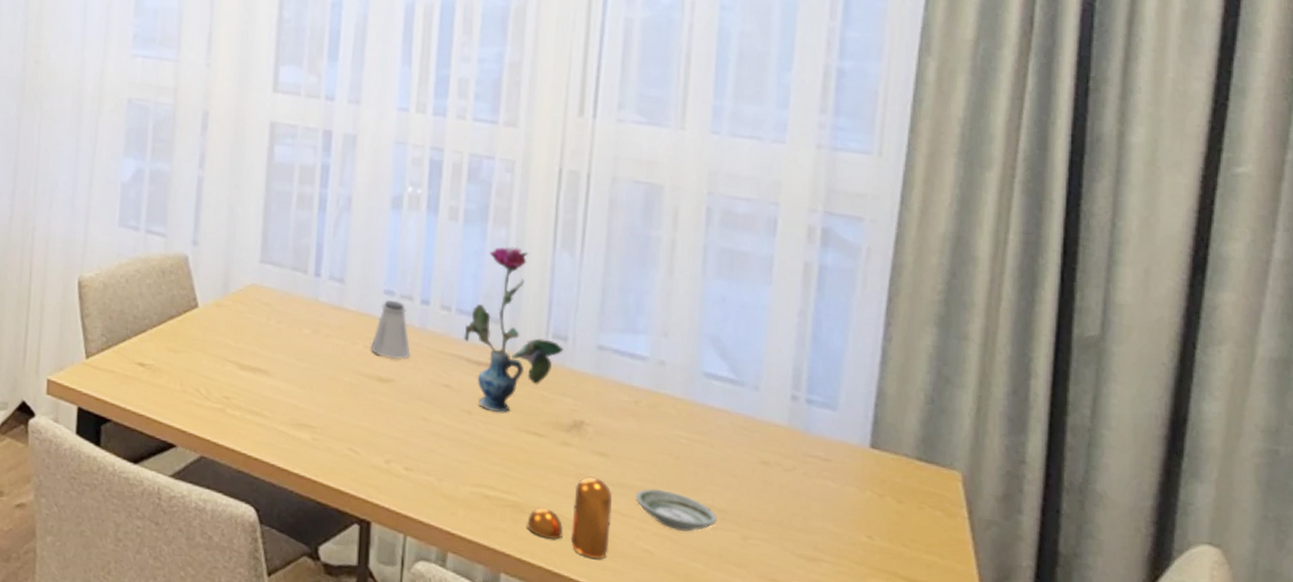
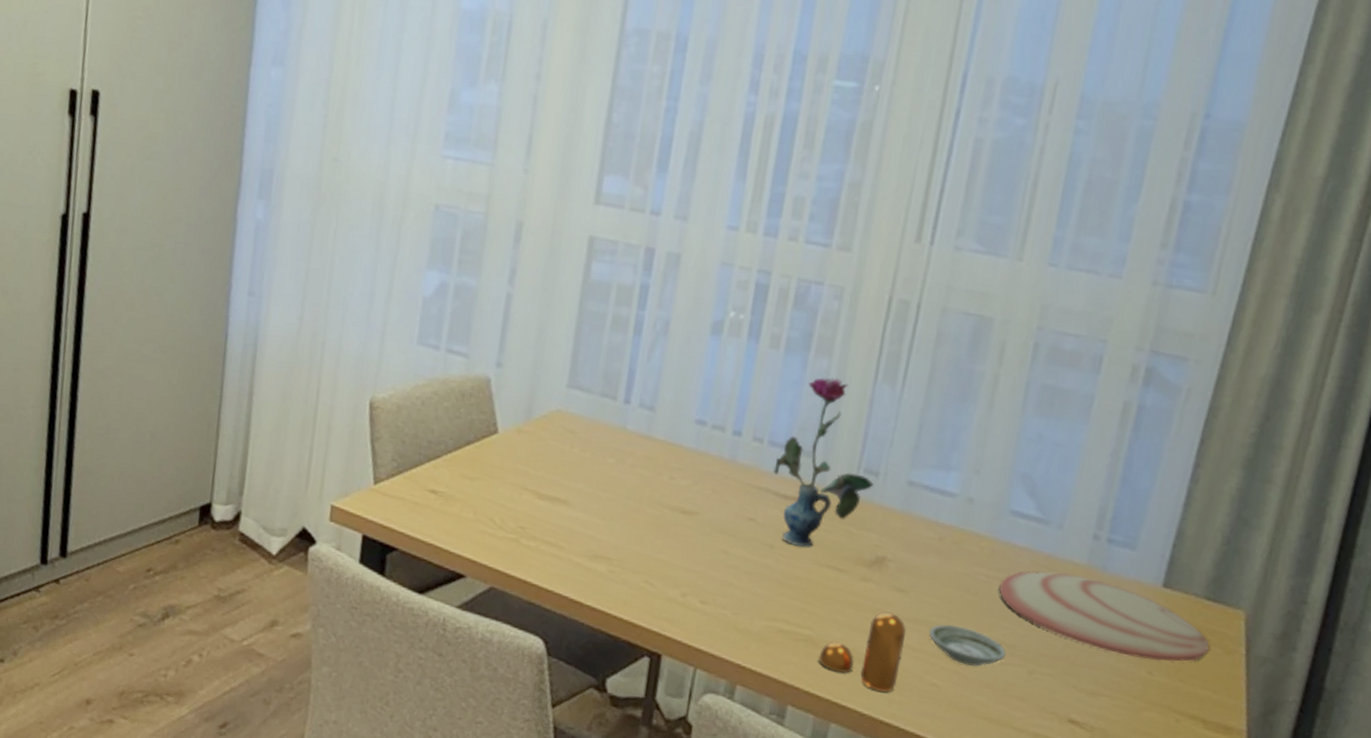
saltshaker: present [371,300,411,360] -> none [677,430,717,492]
plate: none [702,433,930,526] -> present [999,571,1210,662]

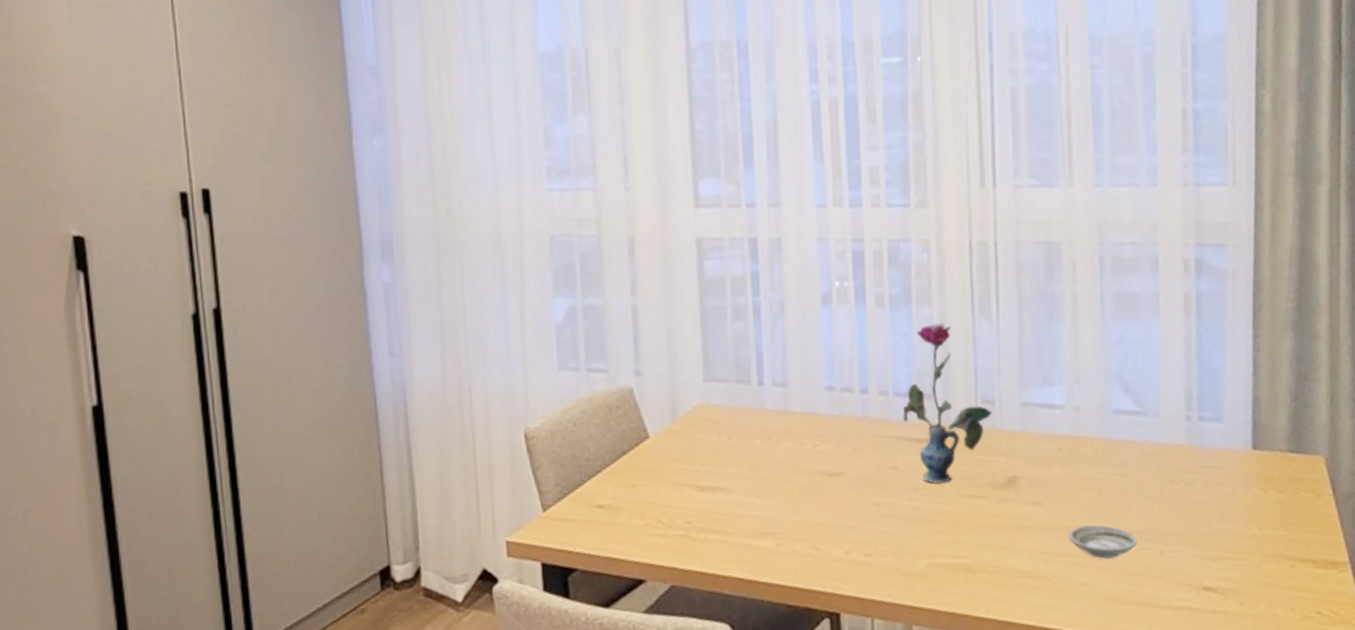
pepper shaker: present [818,611,907,693] -> none [979,526,1051,601]
plate: present [999,571,1210,662] -> none [1119,455,1303,519]

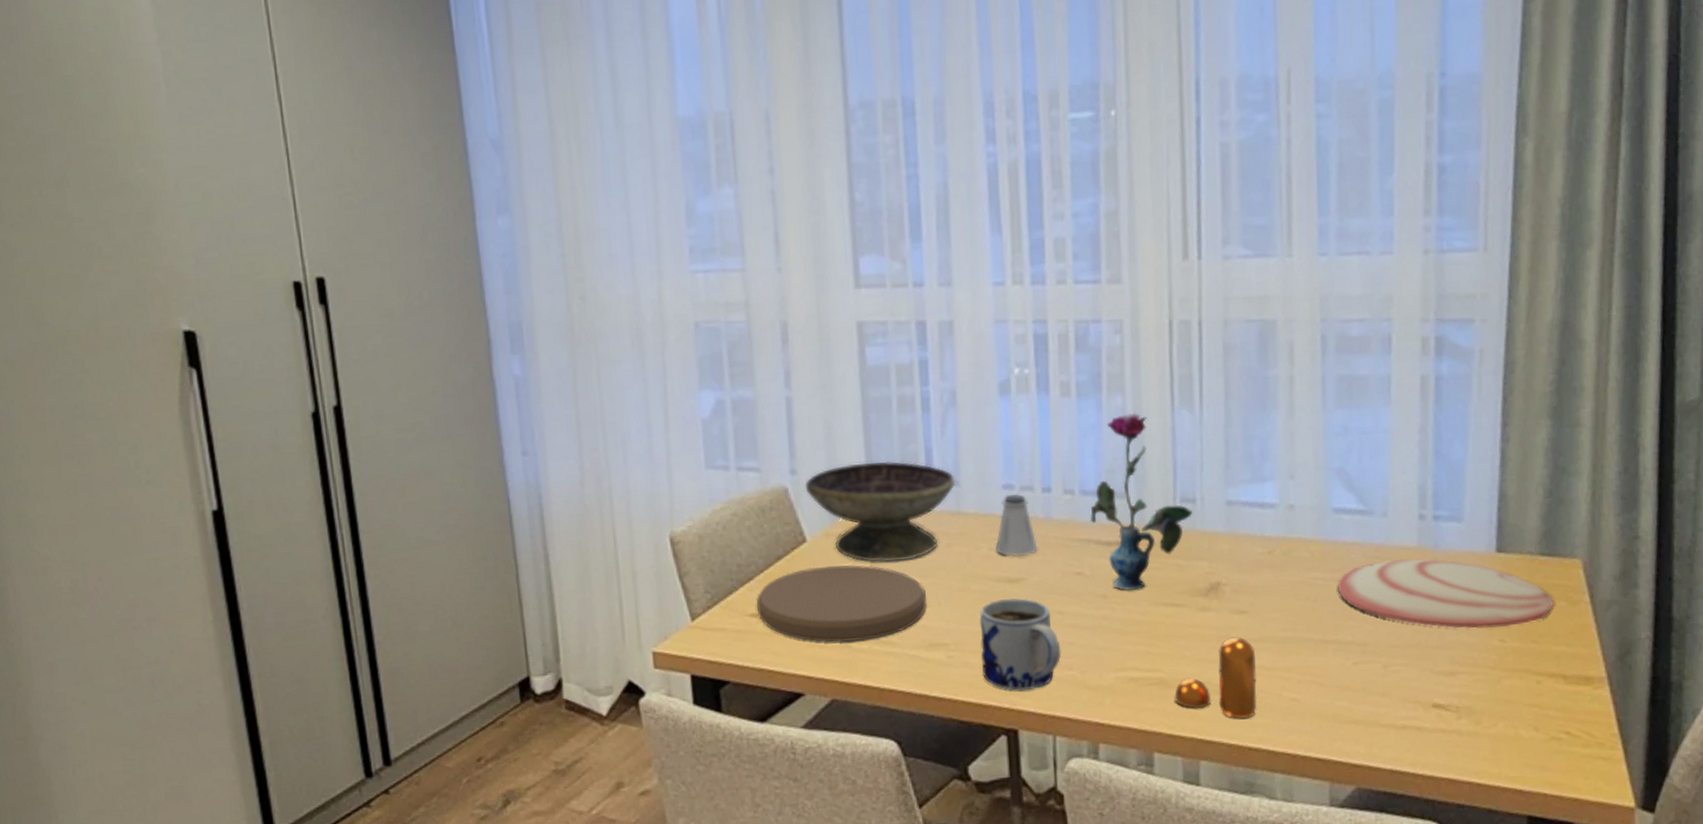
plate: none [603,459,758,532] -> present [757,564,927,643]
decorative bowl: none [648,364,784,458] -> present [805,461,956,563]
mug: none [805,490,878,577] -> present [979,598,1061,691]
saltshaker: none [819,394,857,453] -> present [996,493,1038,557]
pepper shaker: none [979,526,1051,601] -> present [1174,637,1257,719]
saucer: present [1068,524,1138,559] -> none [1277,635,1358,673]
plate: none [1119,455,1303,519] -> present [1338,559,1555,629]

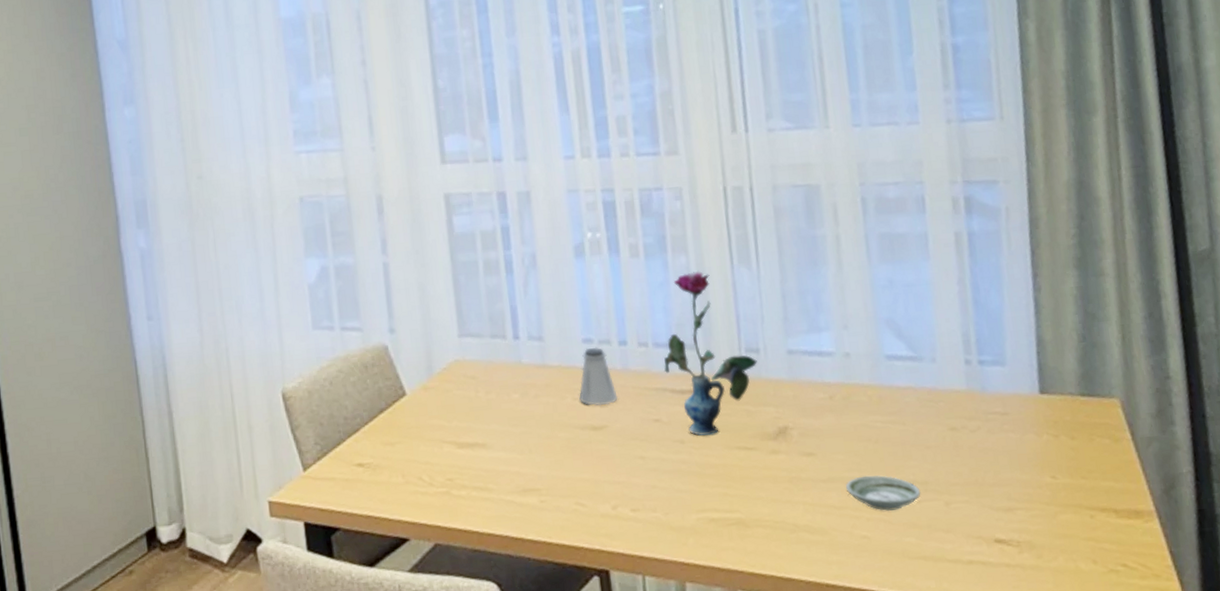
plate: present [757,564,927,643] -> none [362,415,519,490]
decorative bowl: present [805,461,956,563] -> none [403,319,540,414]
mug: present [979,598,1061,691] -> none [568,444,645,533]
pepper shaker: present [1174,637,1257,719] -> none [753,478,831,556]
saucer: none [1277,635,1358,673] -> present [845,475,921,511]
plate: present [1338,559,1555,629] -> none [896,401,1099,467]

